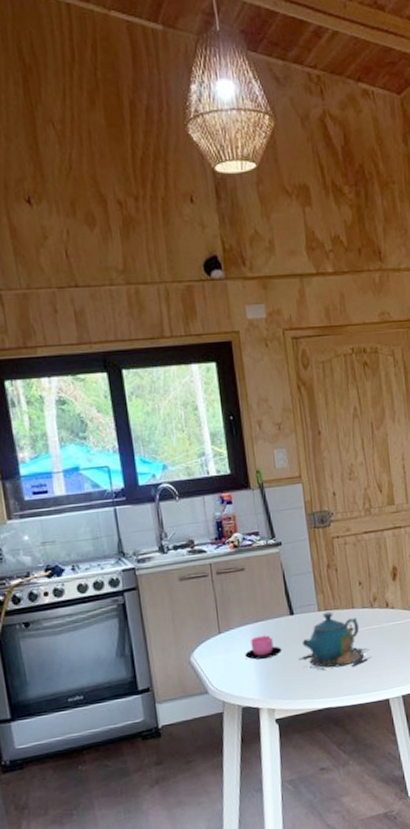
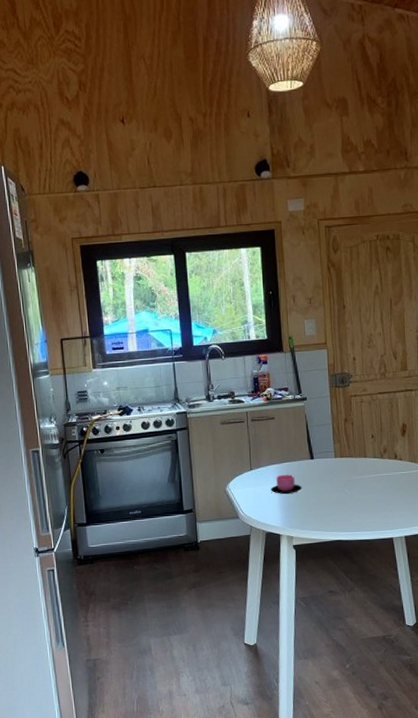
teapot: present [299,611,372,671] -> none [316,459,379,508]

